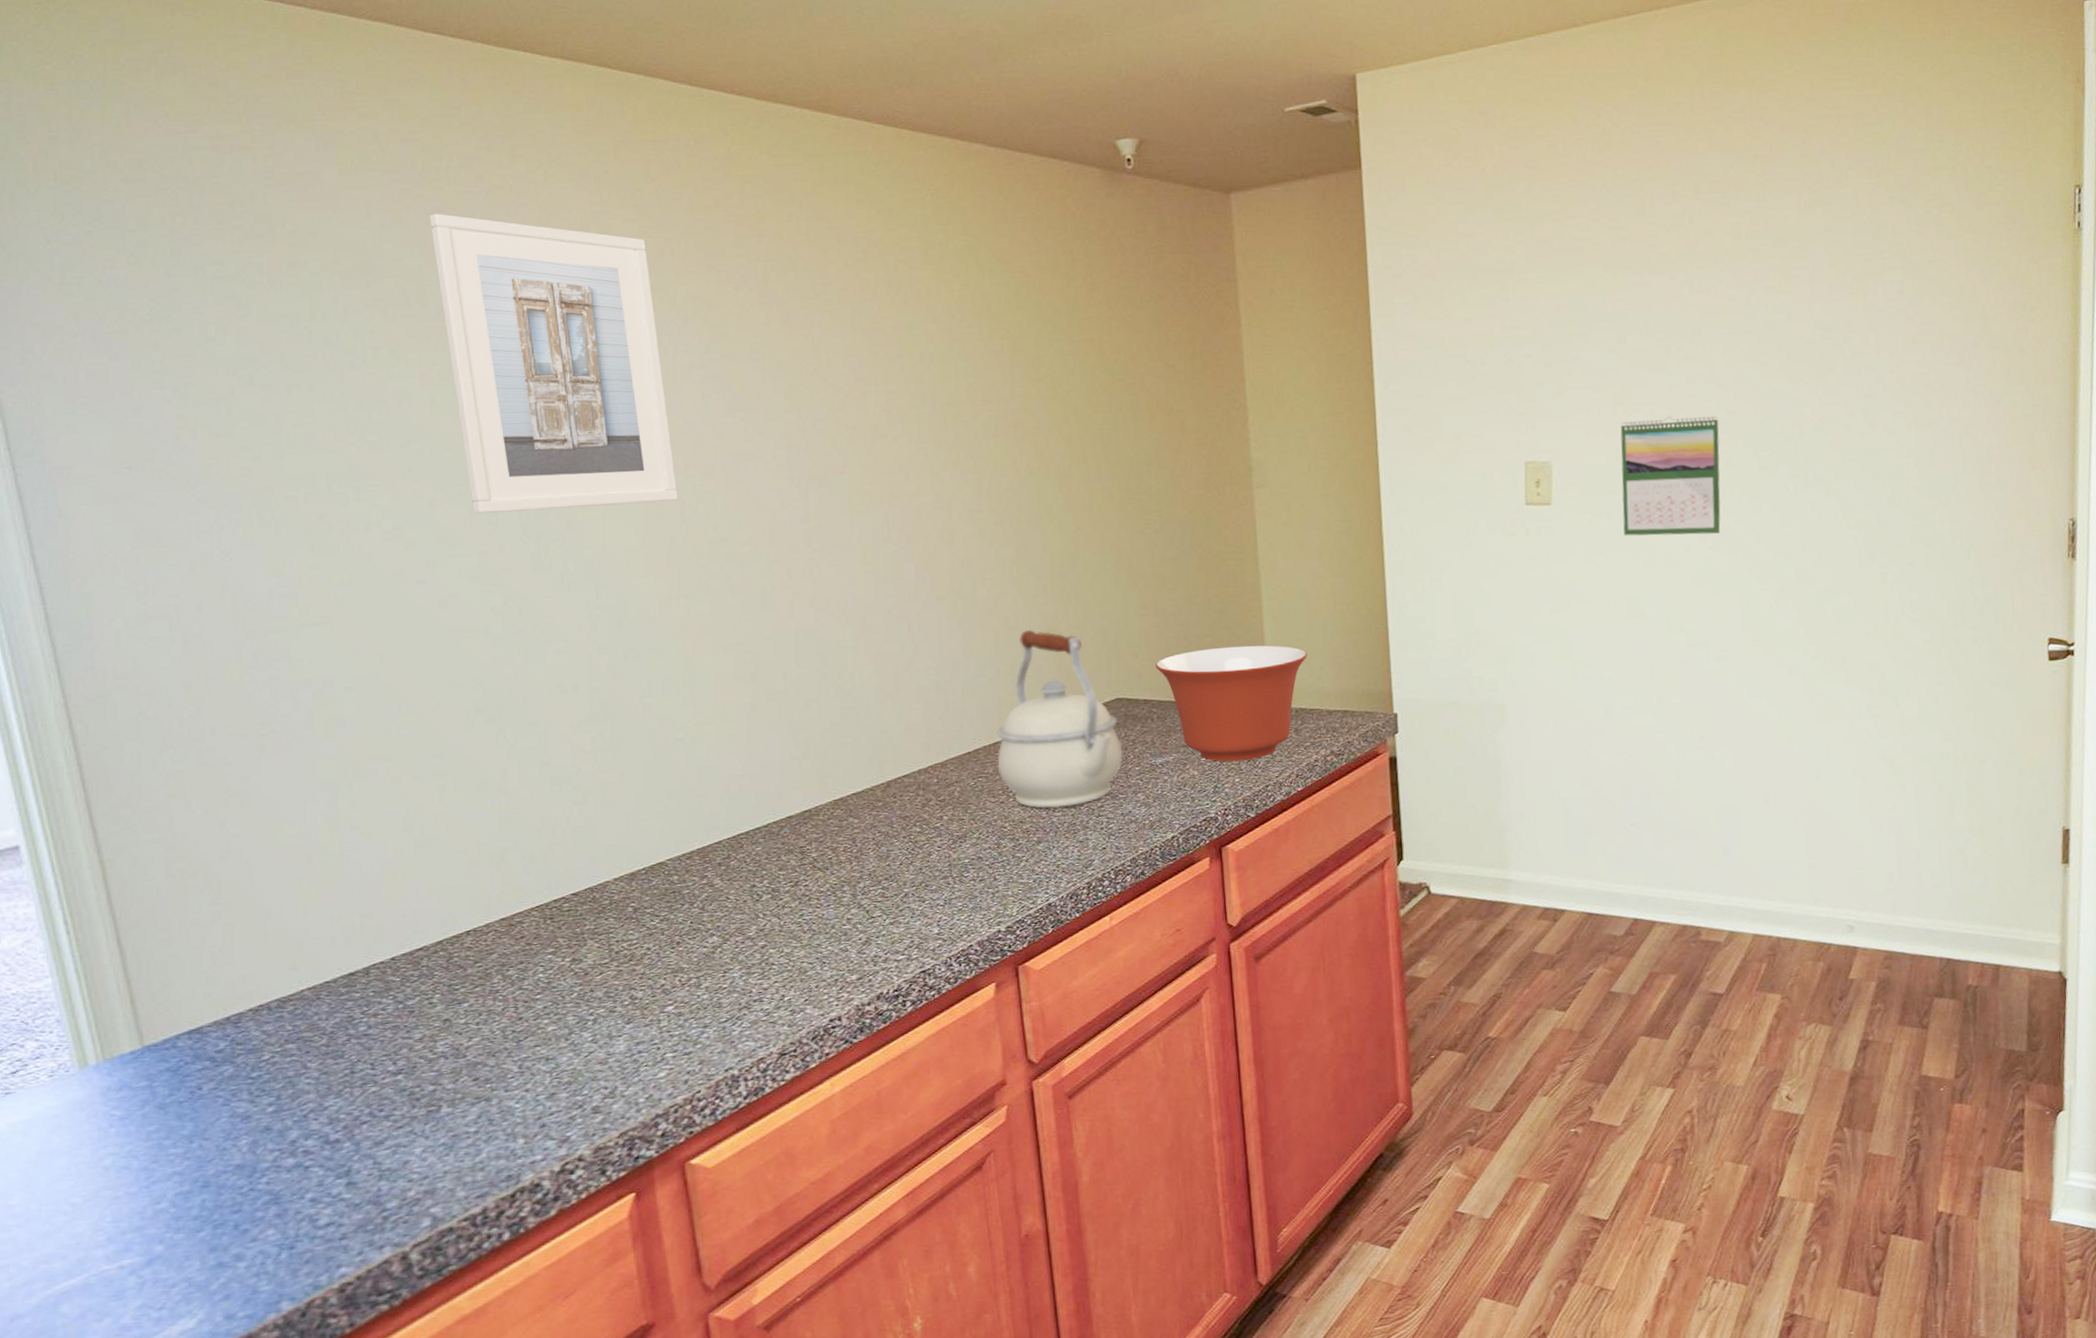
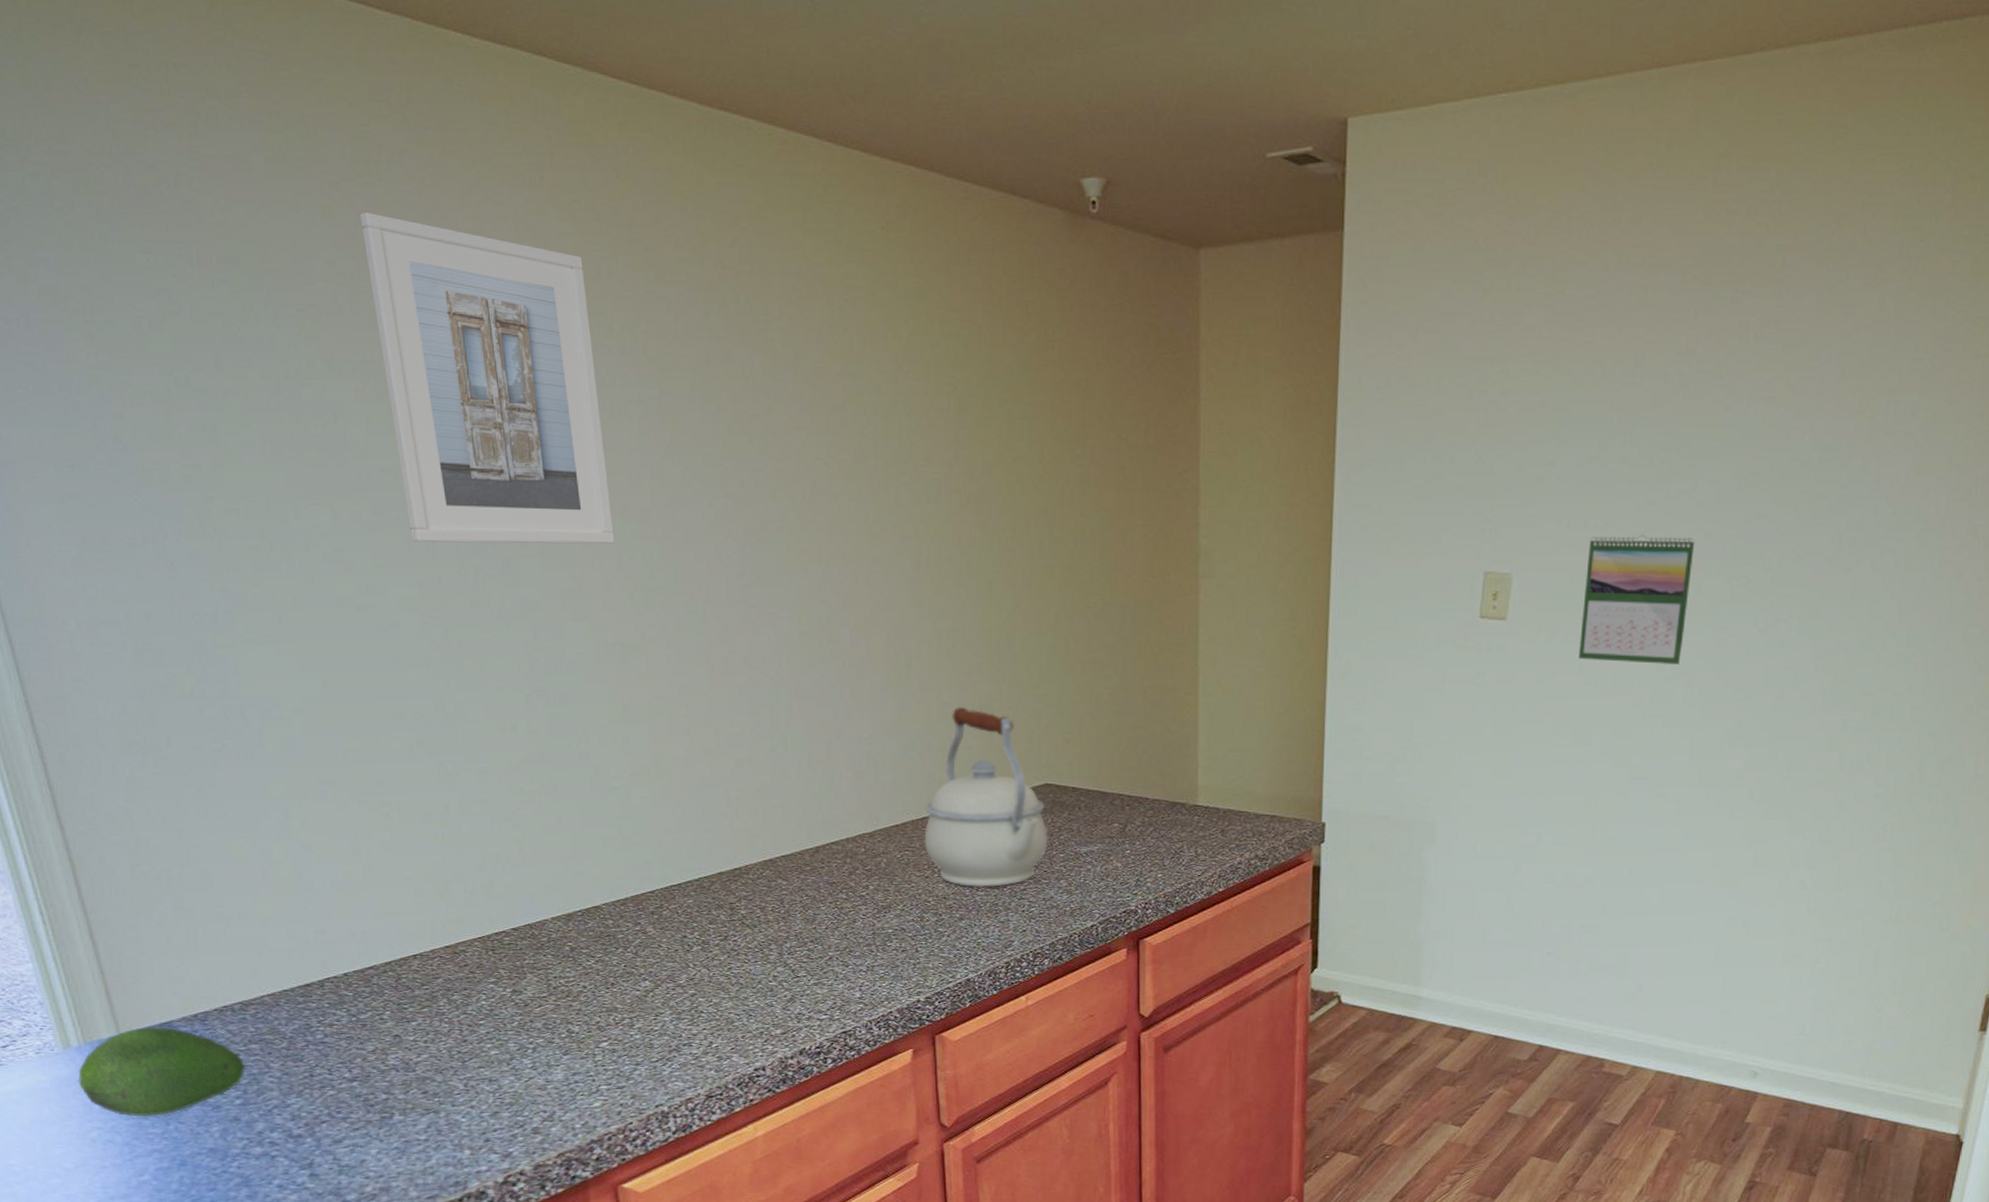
fruit: none [93,1033,280,1138] -> present [78,1026,245,1117]
mixing bowl: present [1155,645,1308,762] -> none [1086,740,1240,857]

